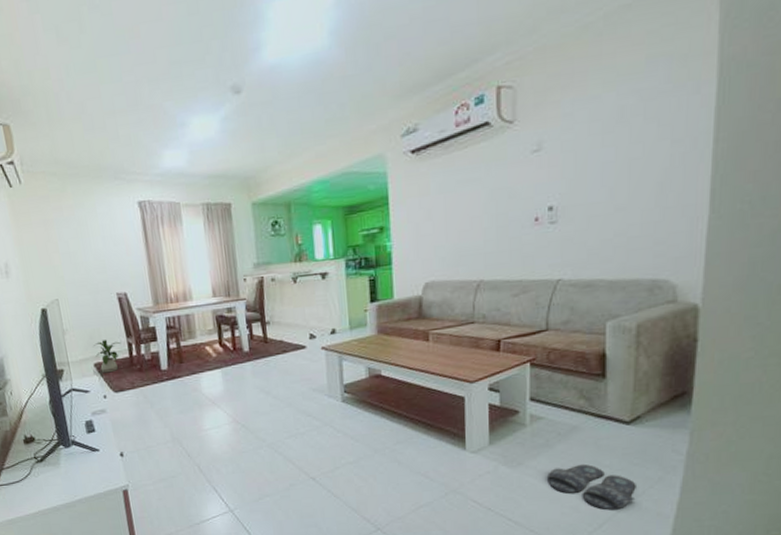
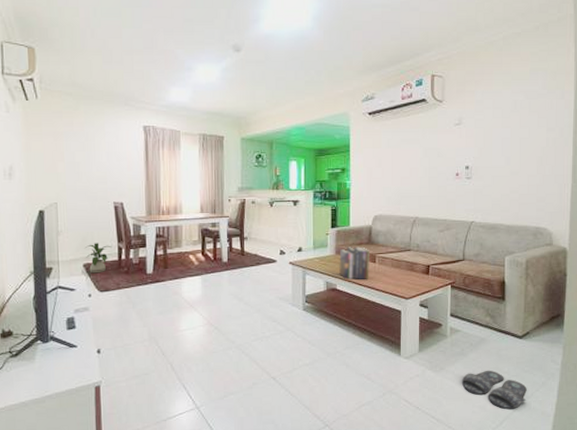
books: none [382,322,422,364] -> present [339,246,371,280]

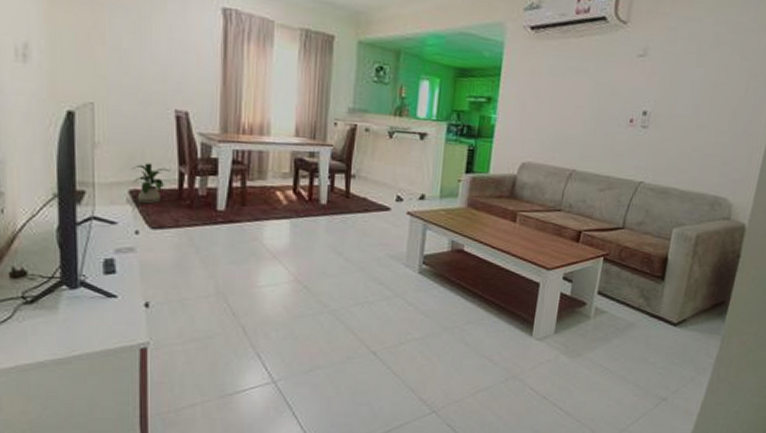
books: present [339,246,371,280] -> none [469,199,512,242]
slippers: present [462,370,527,410] -> none [600,359,673,405]

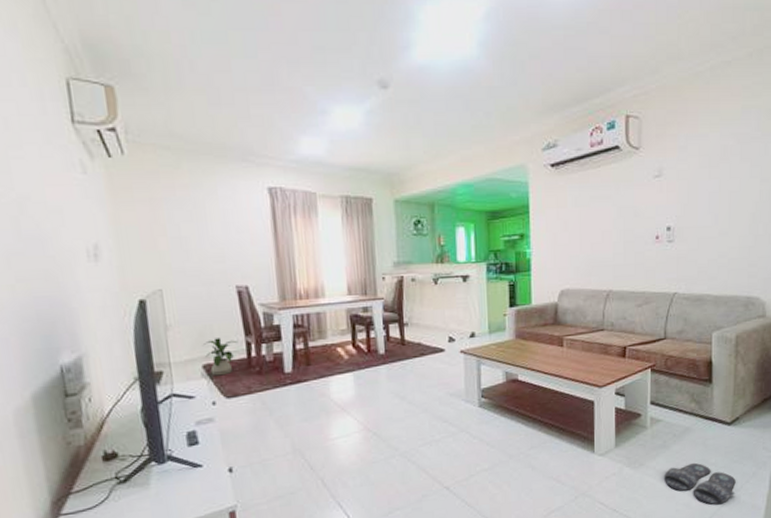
slippers: none [600,359,673,405] -> present [665,462,736,505]

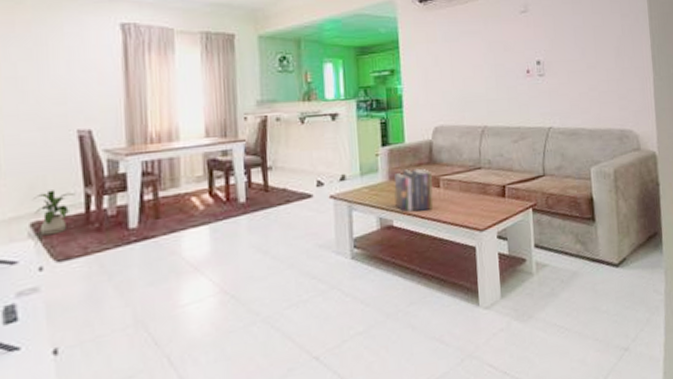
books: none [520,328,557,368] -> present [394,168,434,213]
slippers: present [665,462,736,505] -> none [555,311,631,360]

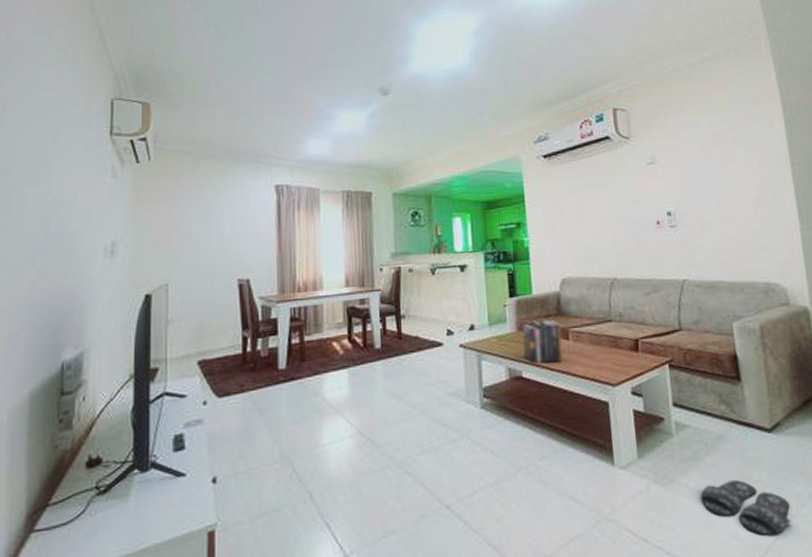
house plant: present [34,190,76,236] -> none [201,332,235,373]
slippers: none [555,311,631,360] -> present [701,479,792,537]

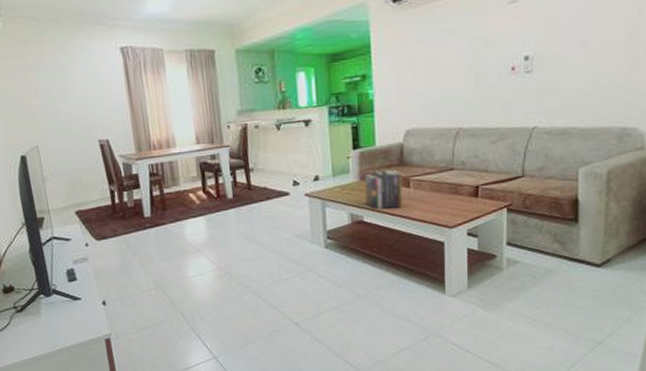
slippers: present [701,479,792,537] -> none [523,305,606,350]

